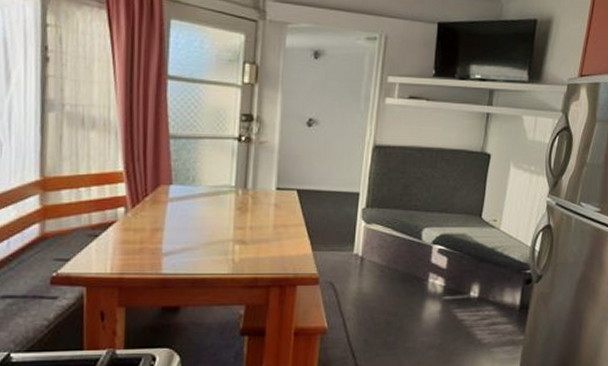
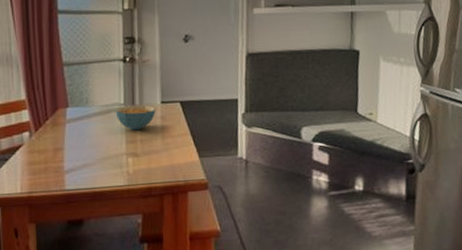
cereal bowl: none [224,189,270,216] -> present [115,105,156,131]

